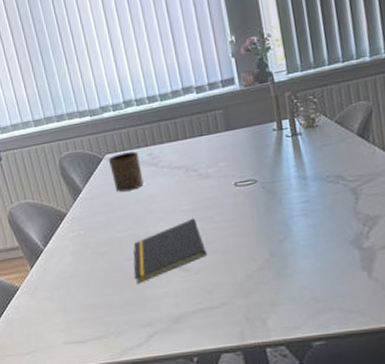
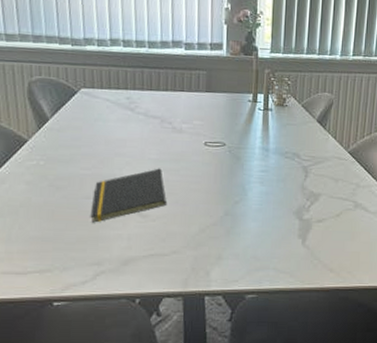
cup: present [108,151,144,192] -> none [83,90,117,130]

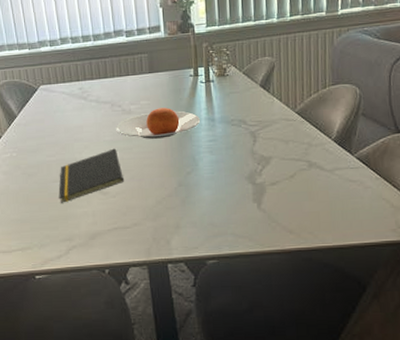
plate: none [164,130,255,163] -> present [116,107,201,139]

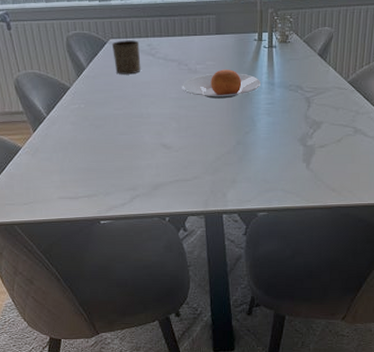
cup: none [42,84,73,120] -> present [111,40,141,75]
notepad: present [58,148,125,203] -> none [124,105,188,155]

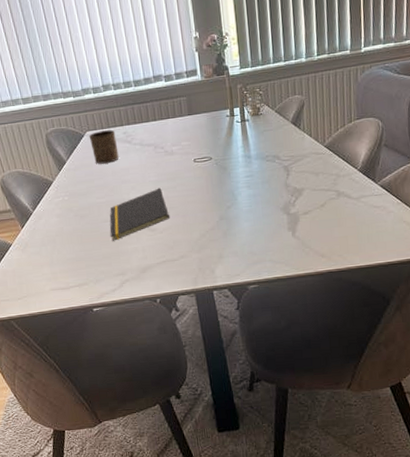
notepad: none [124,105,188,155] -> present [110,188,170,241]
plate: present [182,69,262,99] -> none [160,147,238,178]

